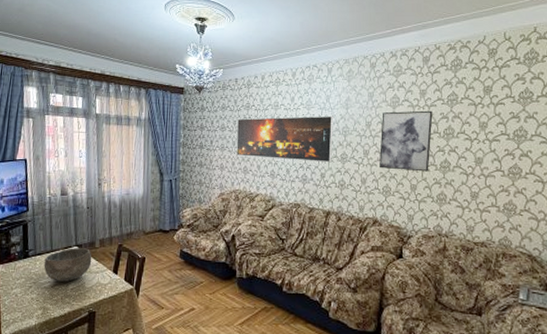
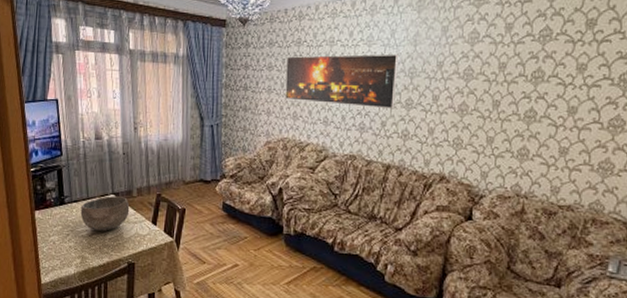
wall art: present [379,110,433,172] -> none [451,48,520,122]

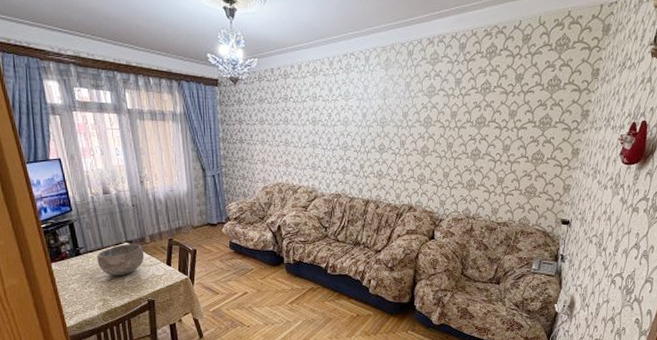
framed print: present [285,54,399,109] -> none [276,106,371,154]

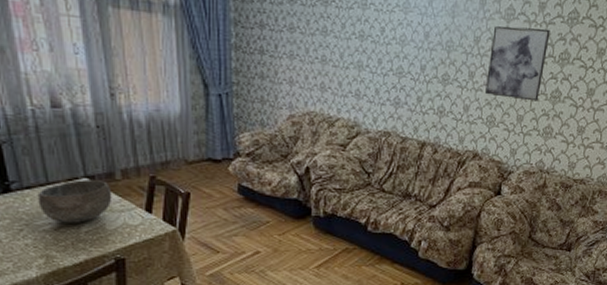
wall art: none [415,99,467,160] -> present [485,26,551,101]

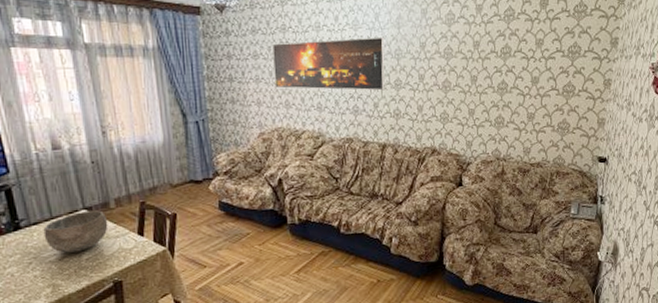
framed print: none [311,17,436,84] -> present [272,37,385,91]
wall art: present [485,26,551,101] -> none [435,28,490,95]

